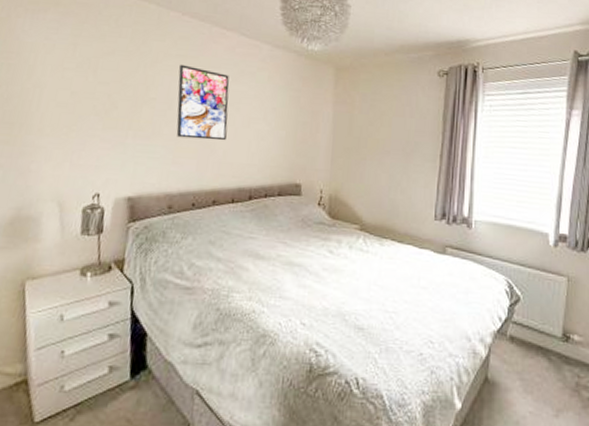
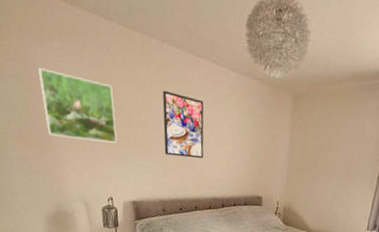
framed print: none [21,41,117,125] -> present [38,68,117,143]

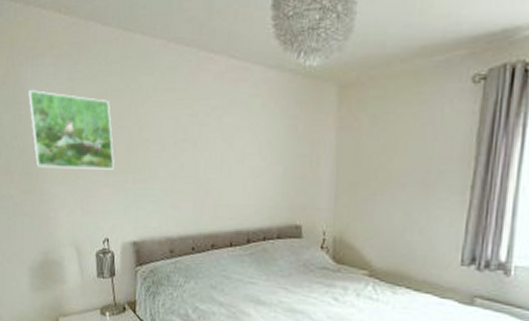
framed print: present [162,90,204,159] -> none [169,99,222,181]

